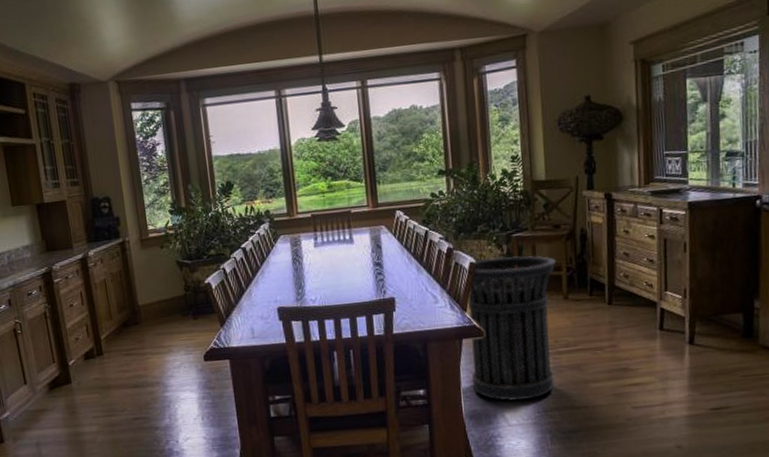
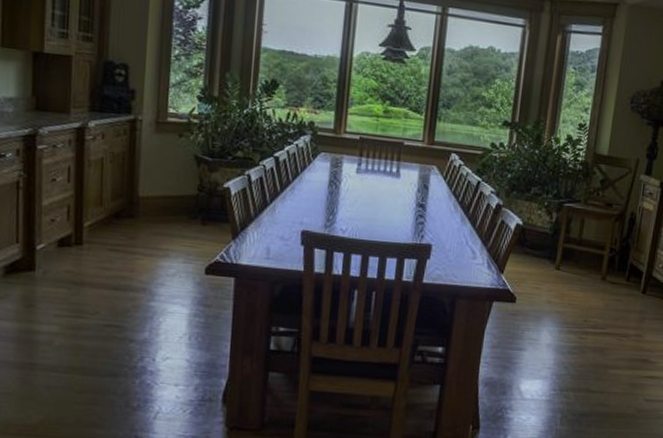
trash can: present [467,255,556,402] -> none [493,223,602,375]

